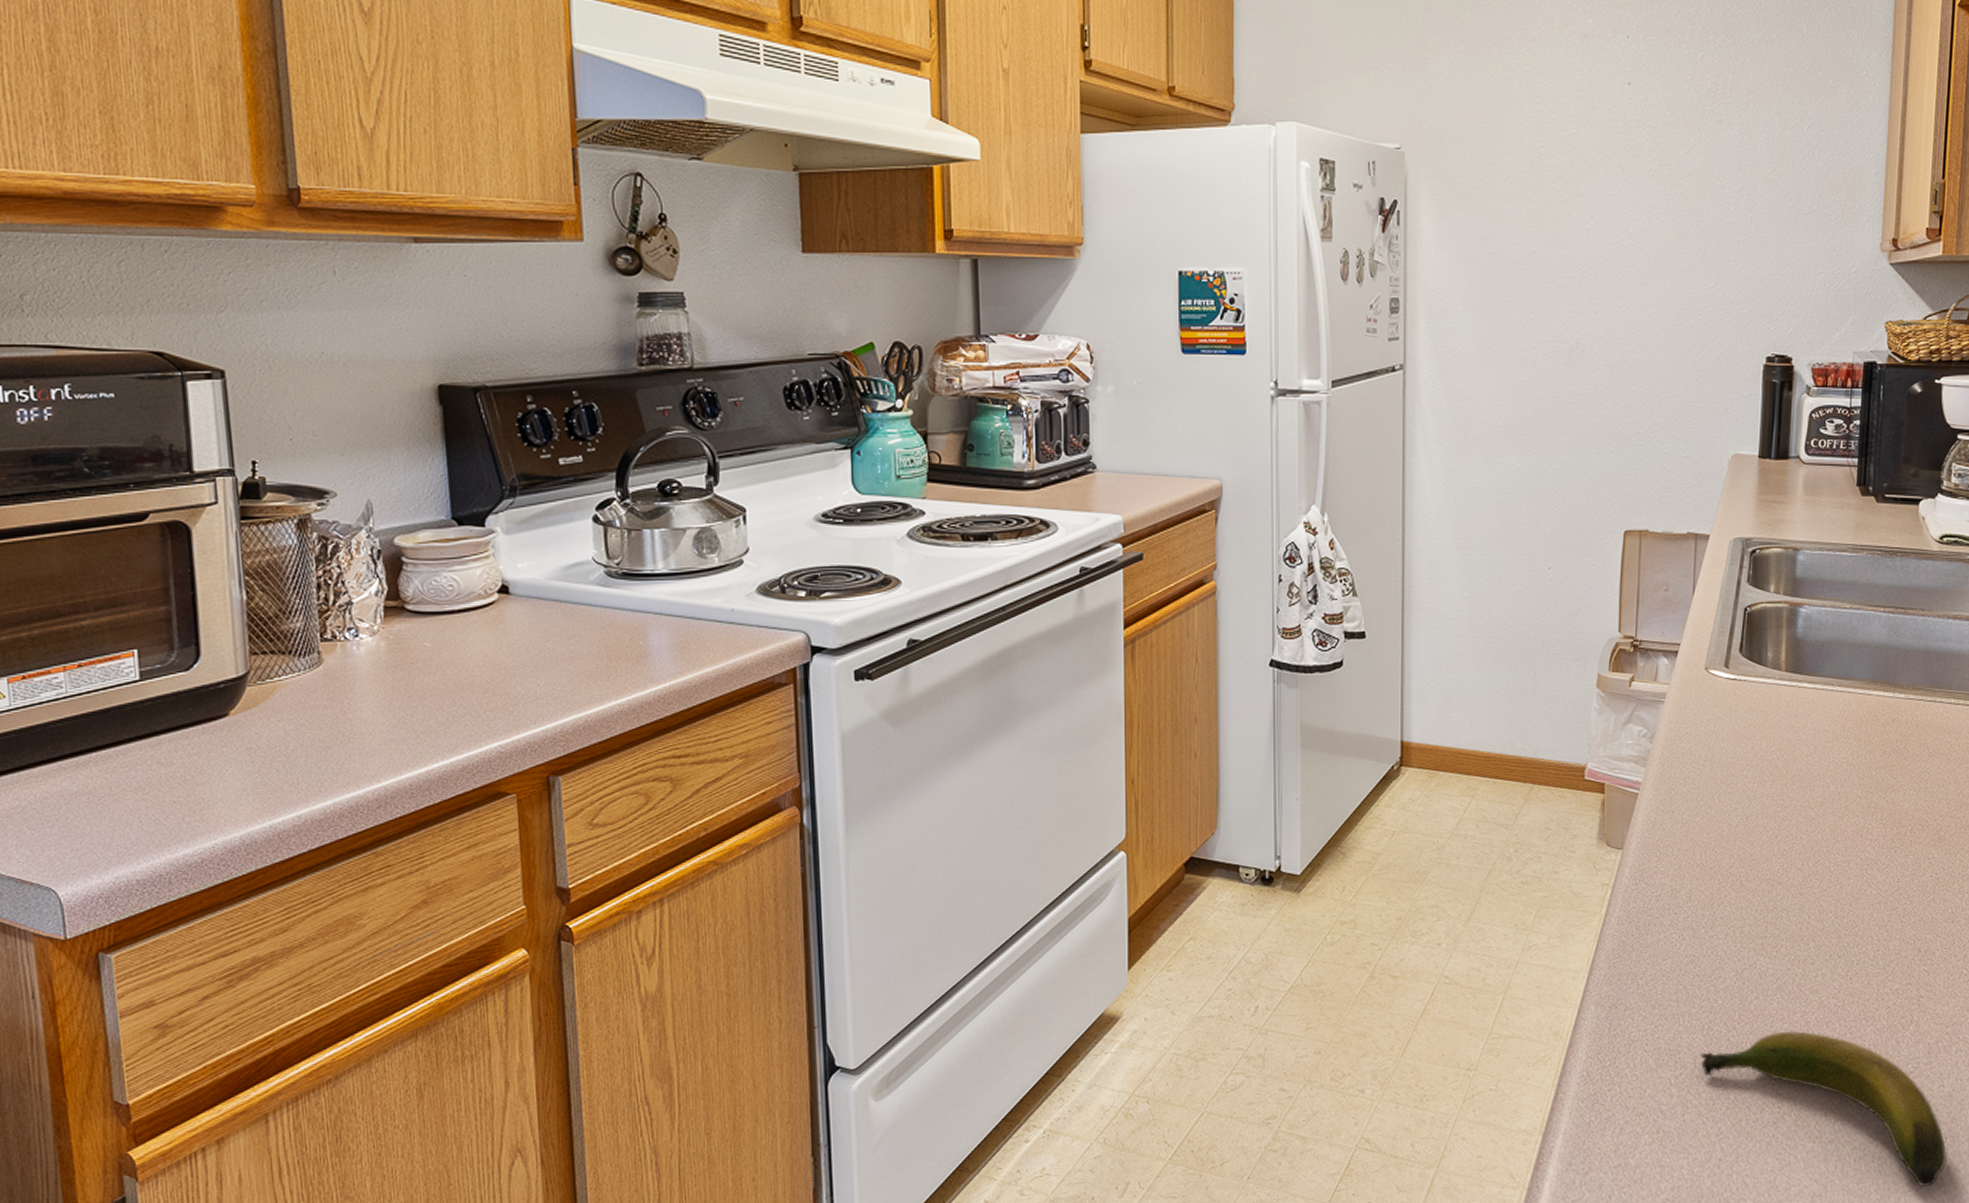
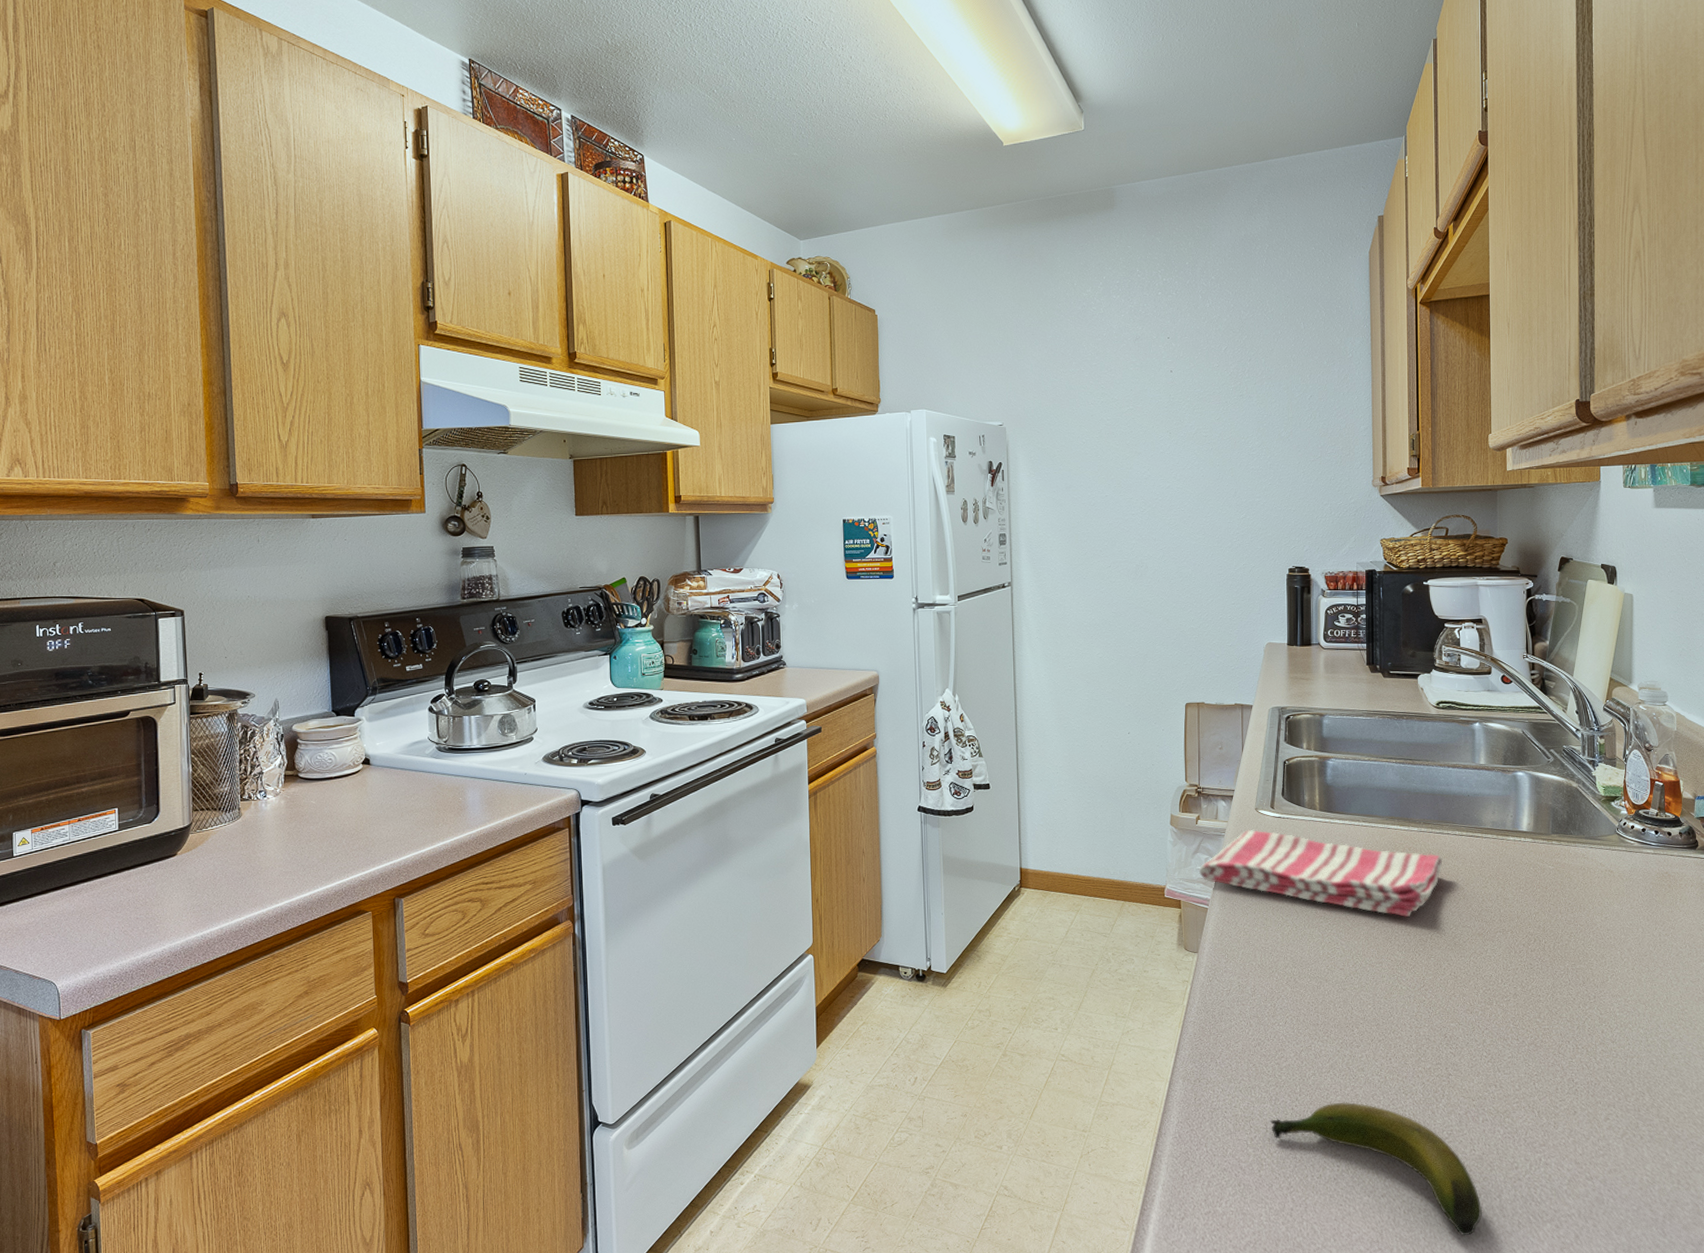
dish towel: none [1629,694,1932,805] -> present [1198,829,1442,917]

